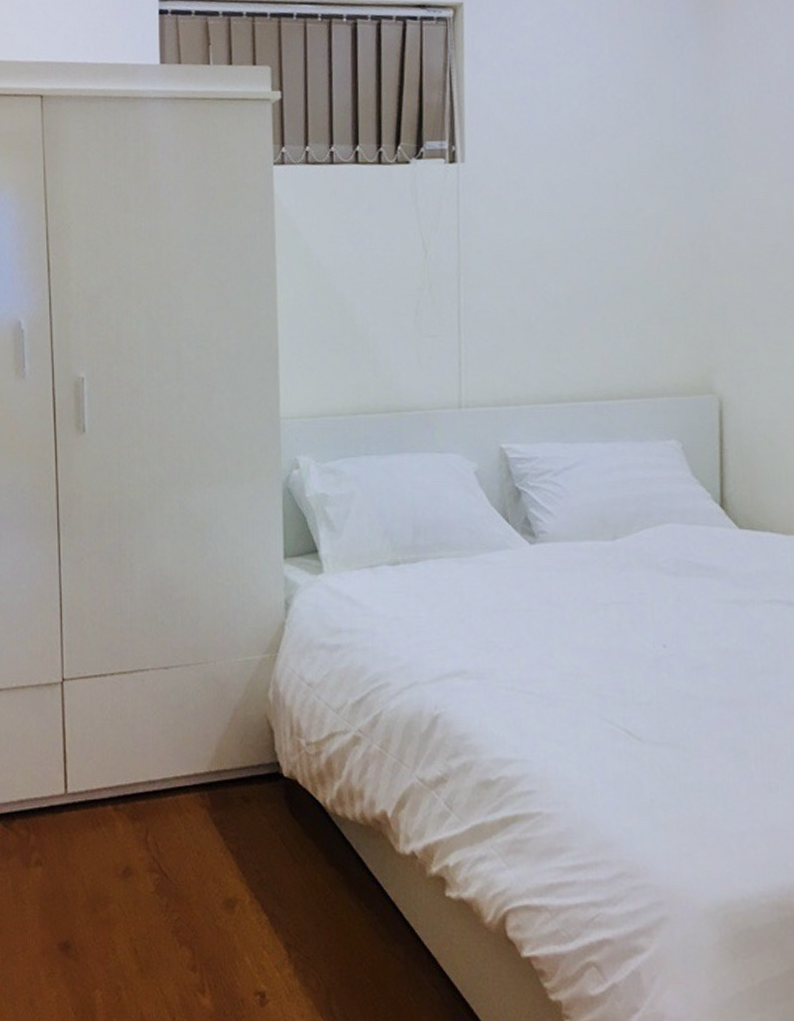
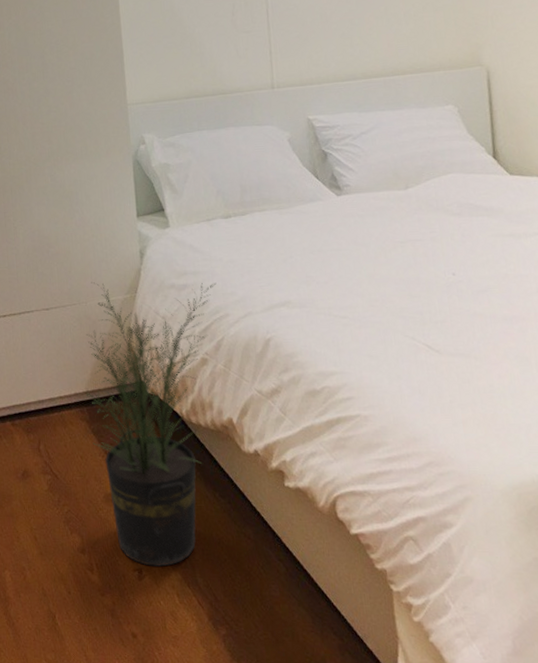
potted plant: none [208,637,377,990] -> present [85,282,217,567]

